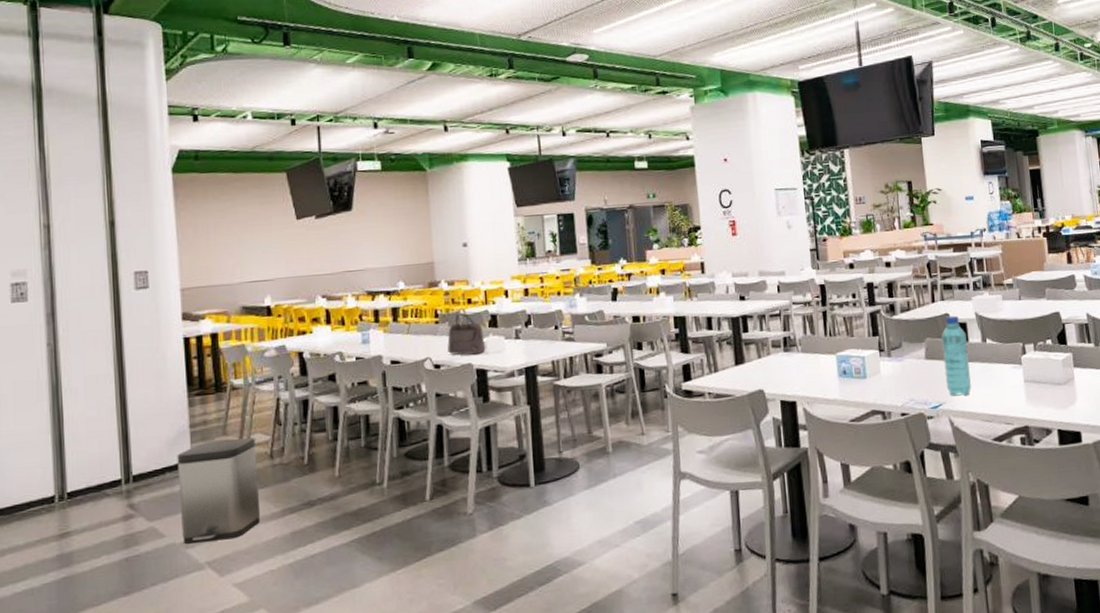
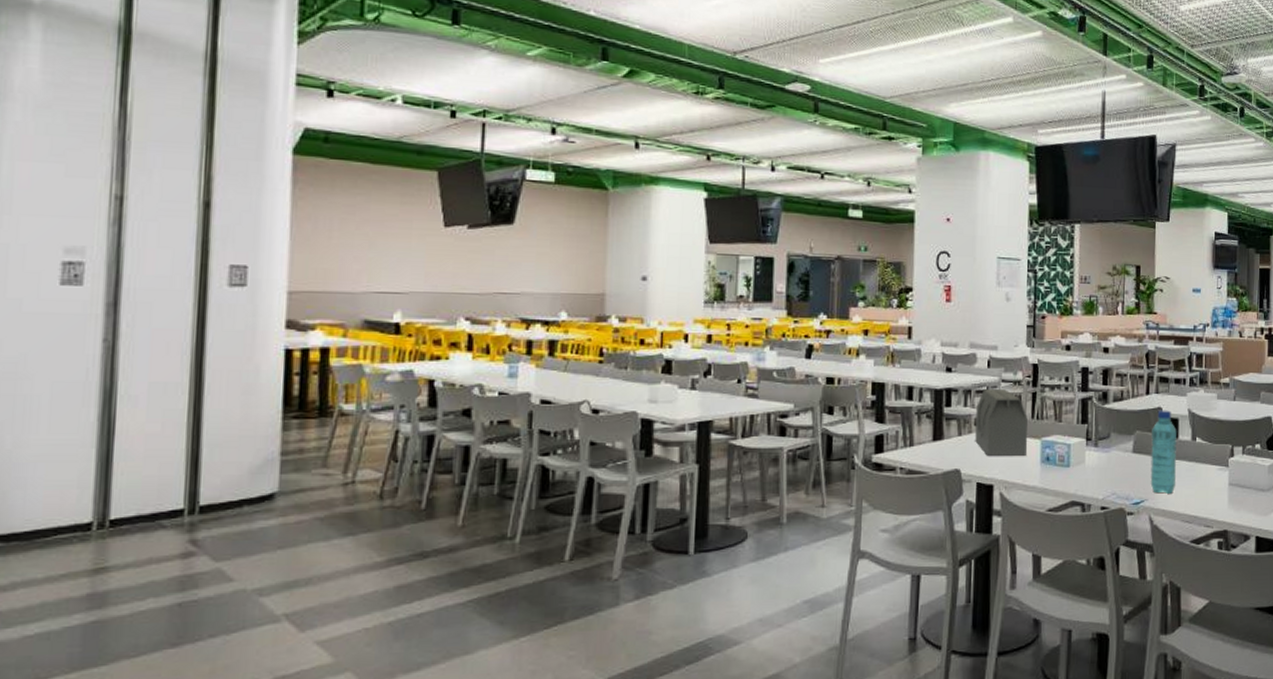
pedal bin: present [177,437,261,544] -> none [256,472,363,591]
handbag: present [447,308,486,355] -> none [610,349,656,402]
shopping bag: none [772,311,825,376] -> present [975,389,1028,457]

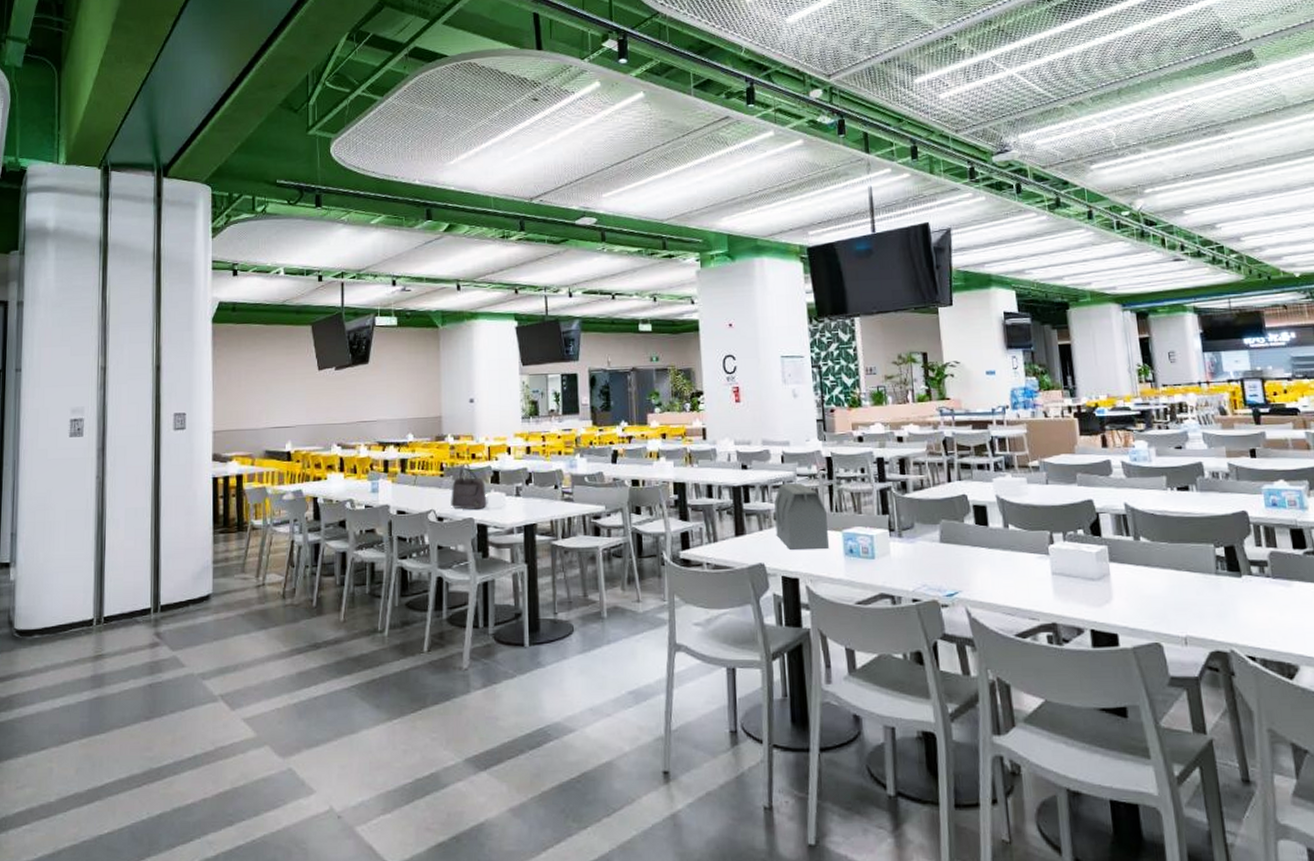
handbag: none [610,349,656,402] -> present [451,463,487,509]
water bottle: present [1150,410,1177,494] -> none [958,497,992,585]

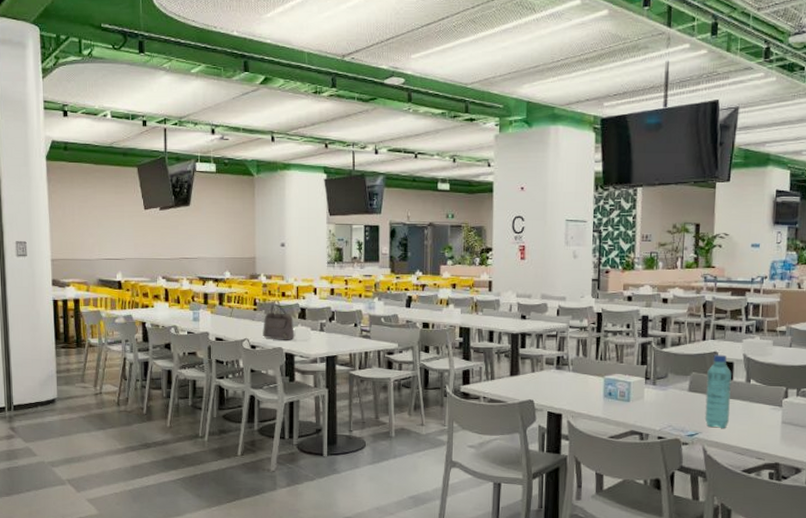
shopping bag: present [774,483,830,551] -> none [546,334,592,391]
water bottle: none [958,497,992,585] -> present [704,354,732,428]

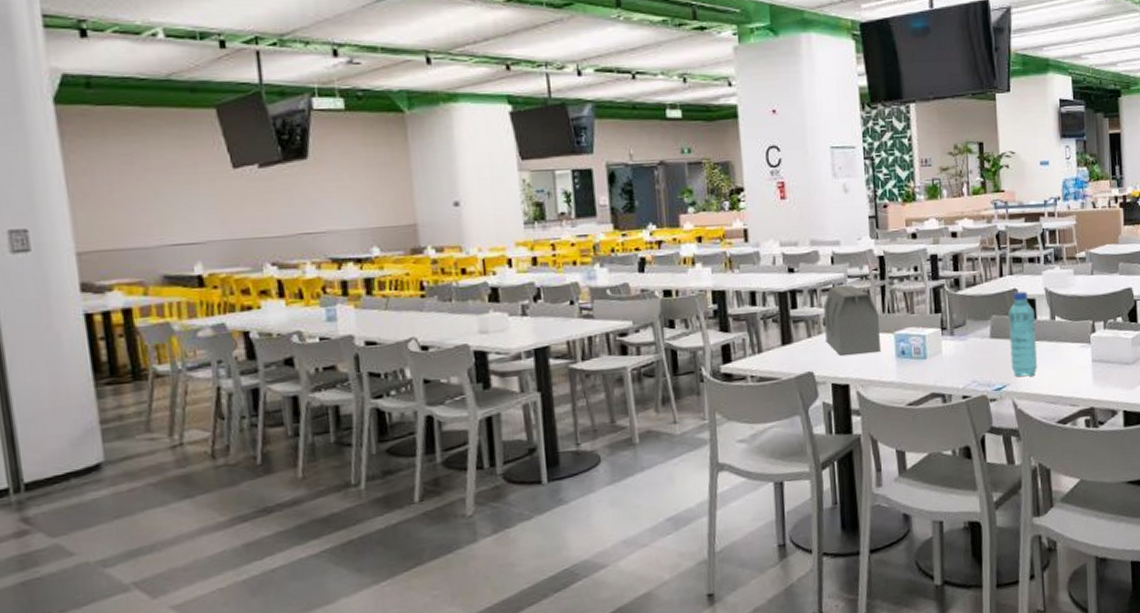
handbag: present [263,300,295,340] -> none [436,280,485,335]
shopping bag: none [546,334,592,391] -> present [824,285,882,357]

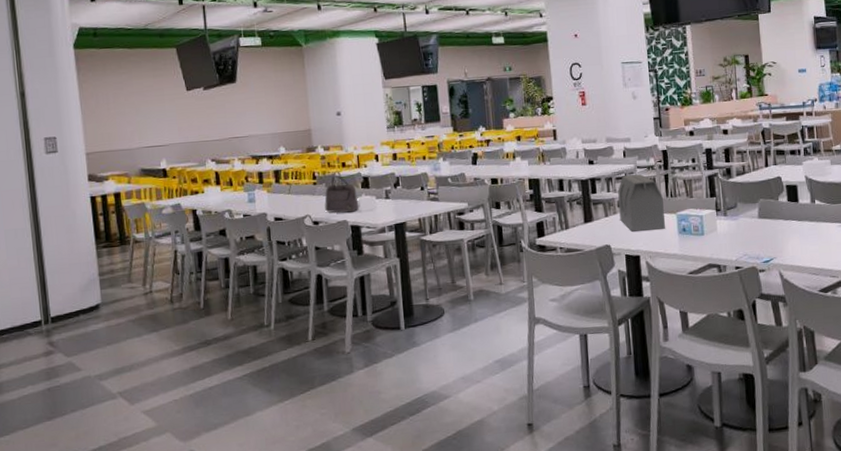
handbag: none [436,280,485,335] -> present [324,171,359,213]
water bottle: present [1008,290,1038,377] -> none [774,178,801,252]

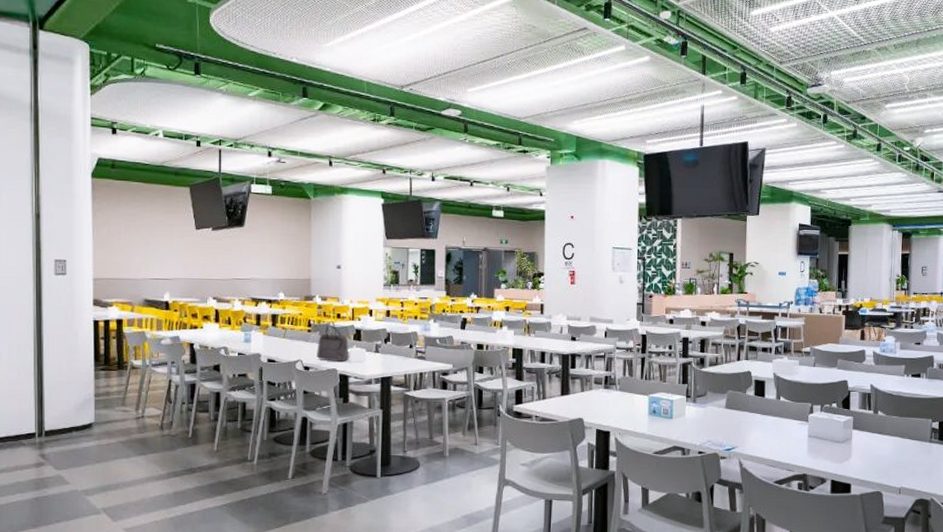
shopping bag: present [618,174,666,233] -> none [595,355,638,409]

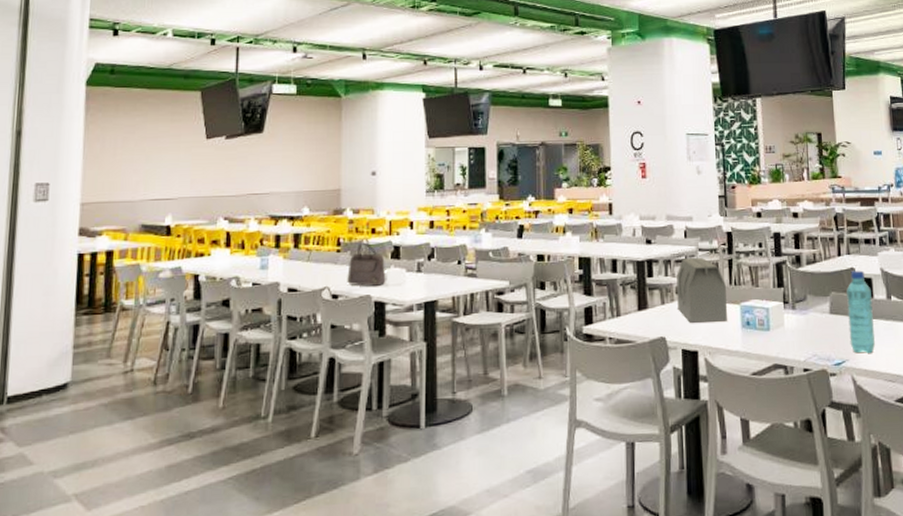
shopping bag: none [595,355,638,409] -> present [677,258,728,324]
water bottle: none [740,373,764,442] -> present [846,270,876,354]

